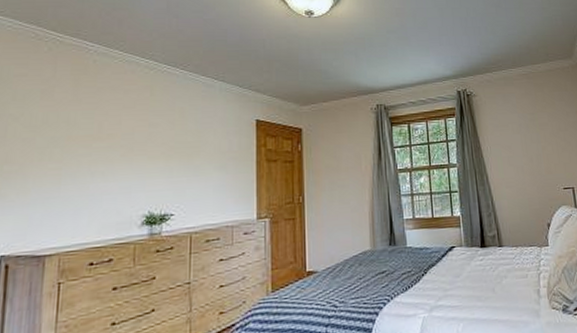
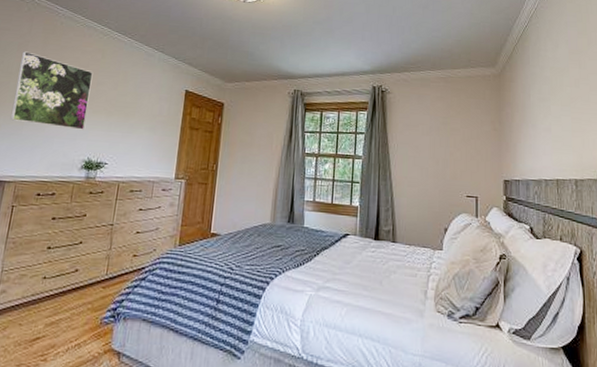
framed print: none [41,98,142,182] -> present [10,51,93,130]

